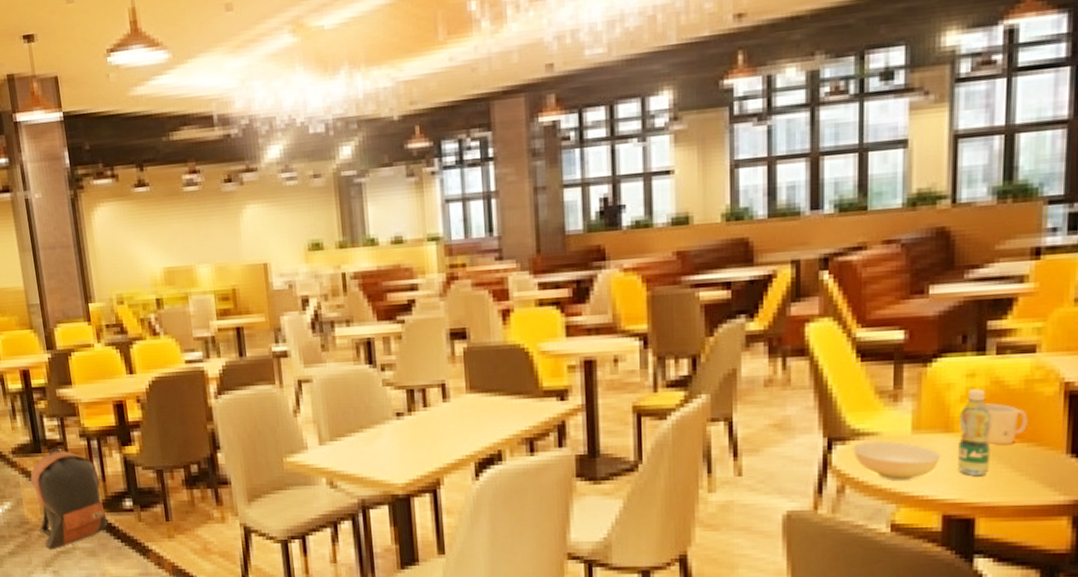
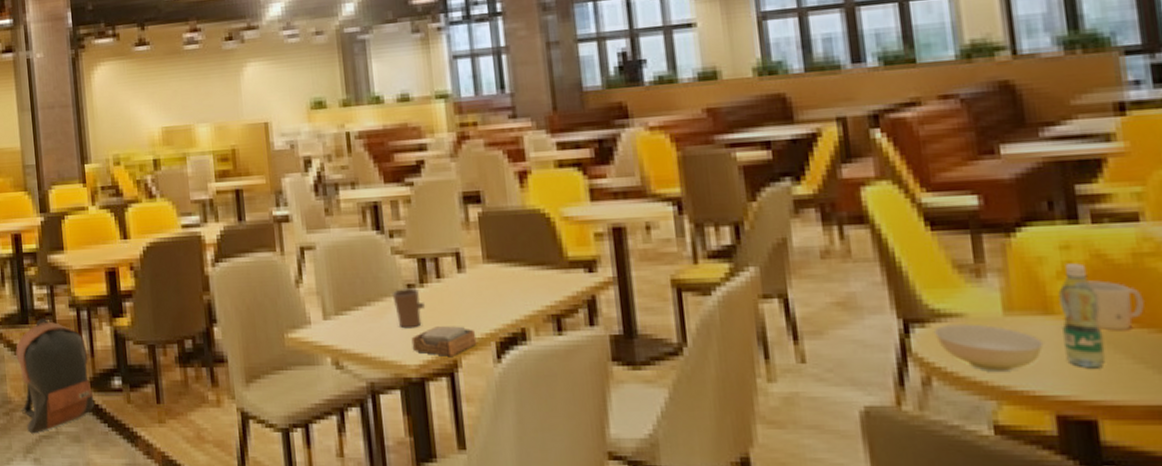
cup: none [382,415,413,452] -> present [392,287,426,329]
napkin holder: none [399,449,458,476] -> present [411,326,477,356]

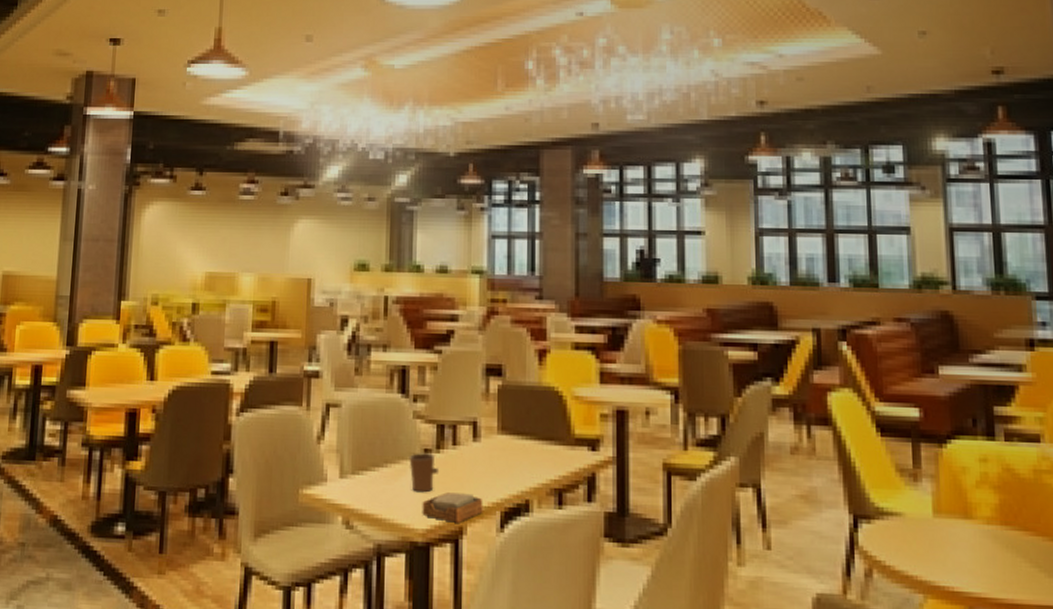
backpack: present [16,317,95,433] -> none [11,454,94,578]
bowl: present [933,324,1044,371] -> none [877,522,963,568]
bottle: present [1058,263,1106,369] -> none [976,475,1010,570]
mug: present [1088,280,1145,331] -> none [999,491,1041,538]

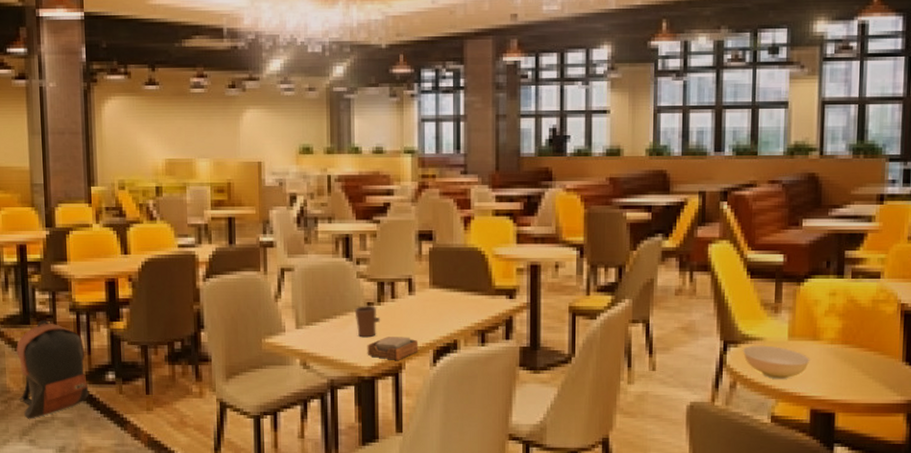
backpack: none [11,454,94,578] -> present [16,319,89,418]
bowl: none [877,522,963,568] -> present [742,345,810,379]

